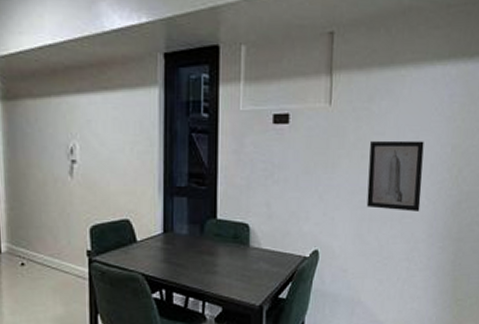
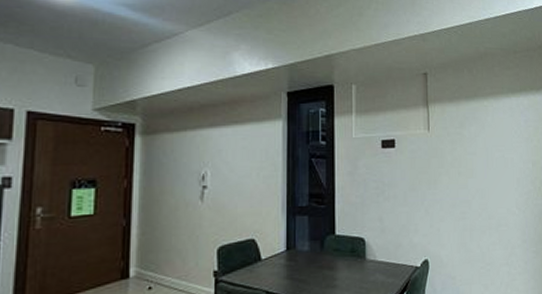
wall art: present [366,140,424,211] -> none [465,159,513,220]

